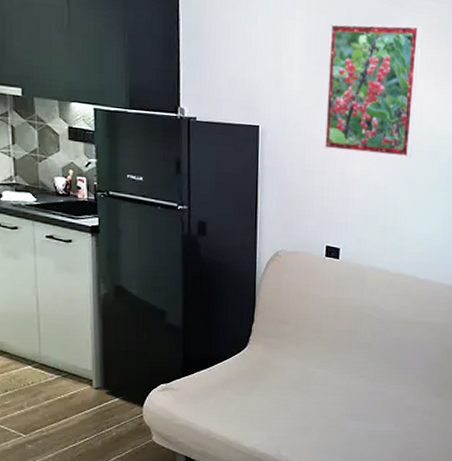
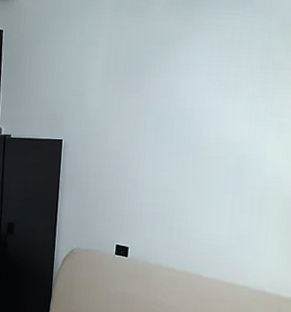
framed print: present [324,24,421,158] -> none [118,43,214,163]

